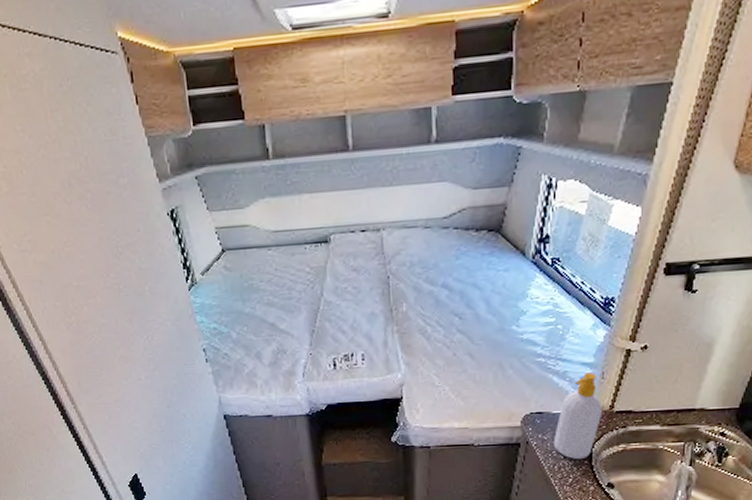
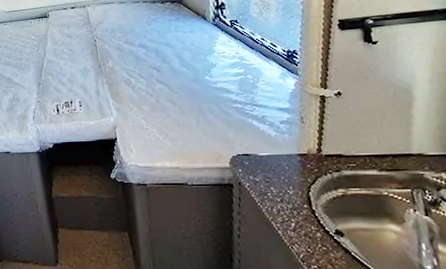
soap bottle: present [554,372,603,459] -> none [266,117,311,202]

